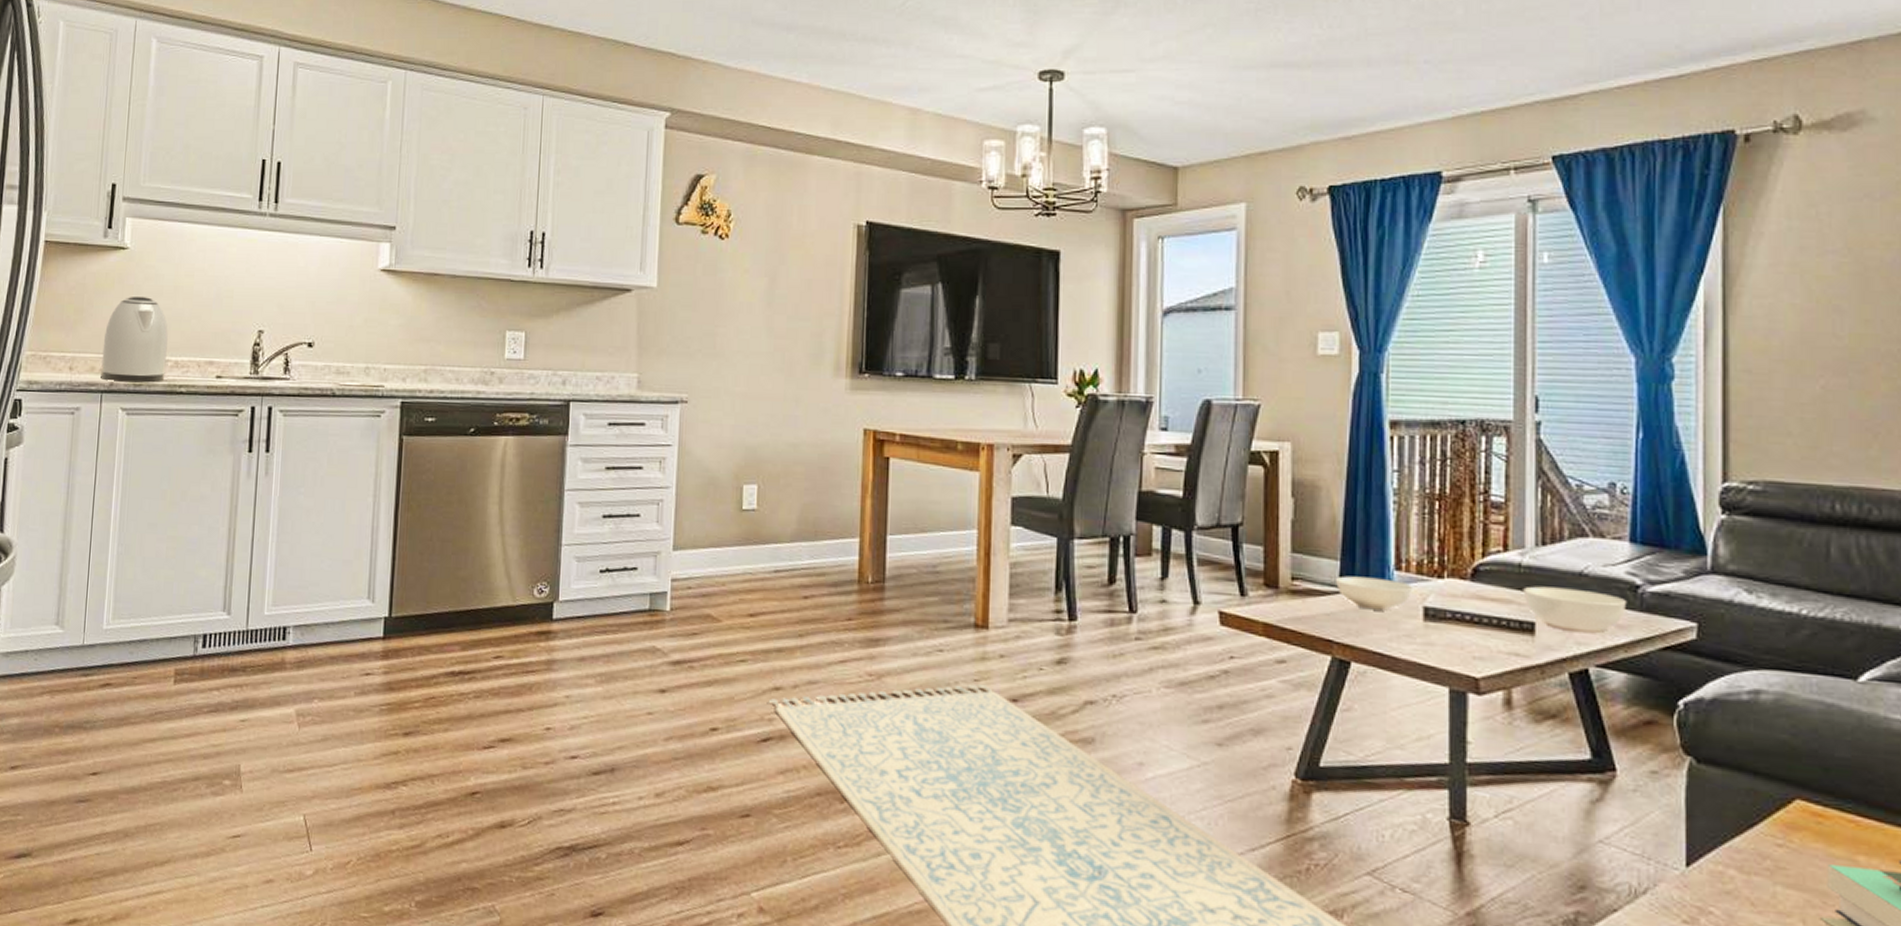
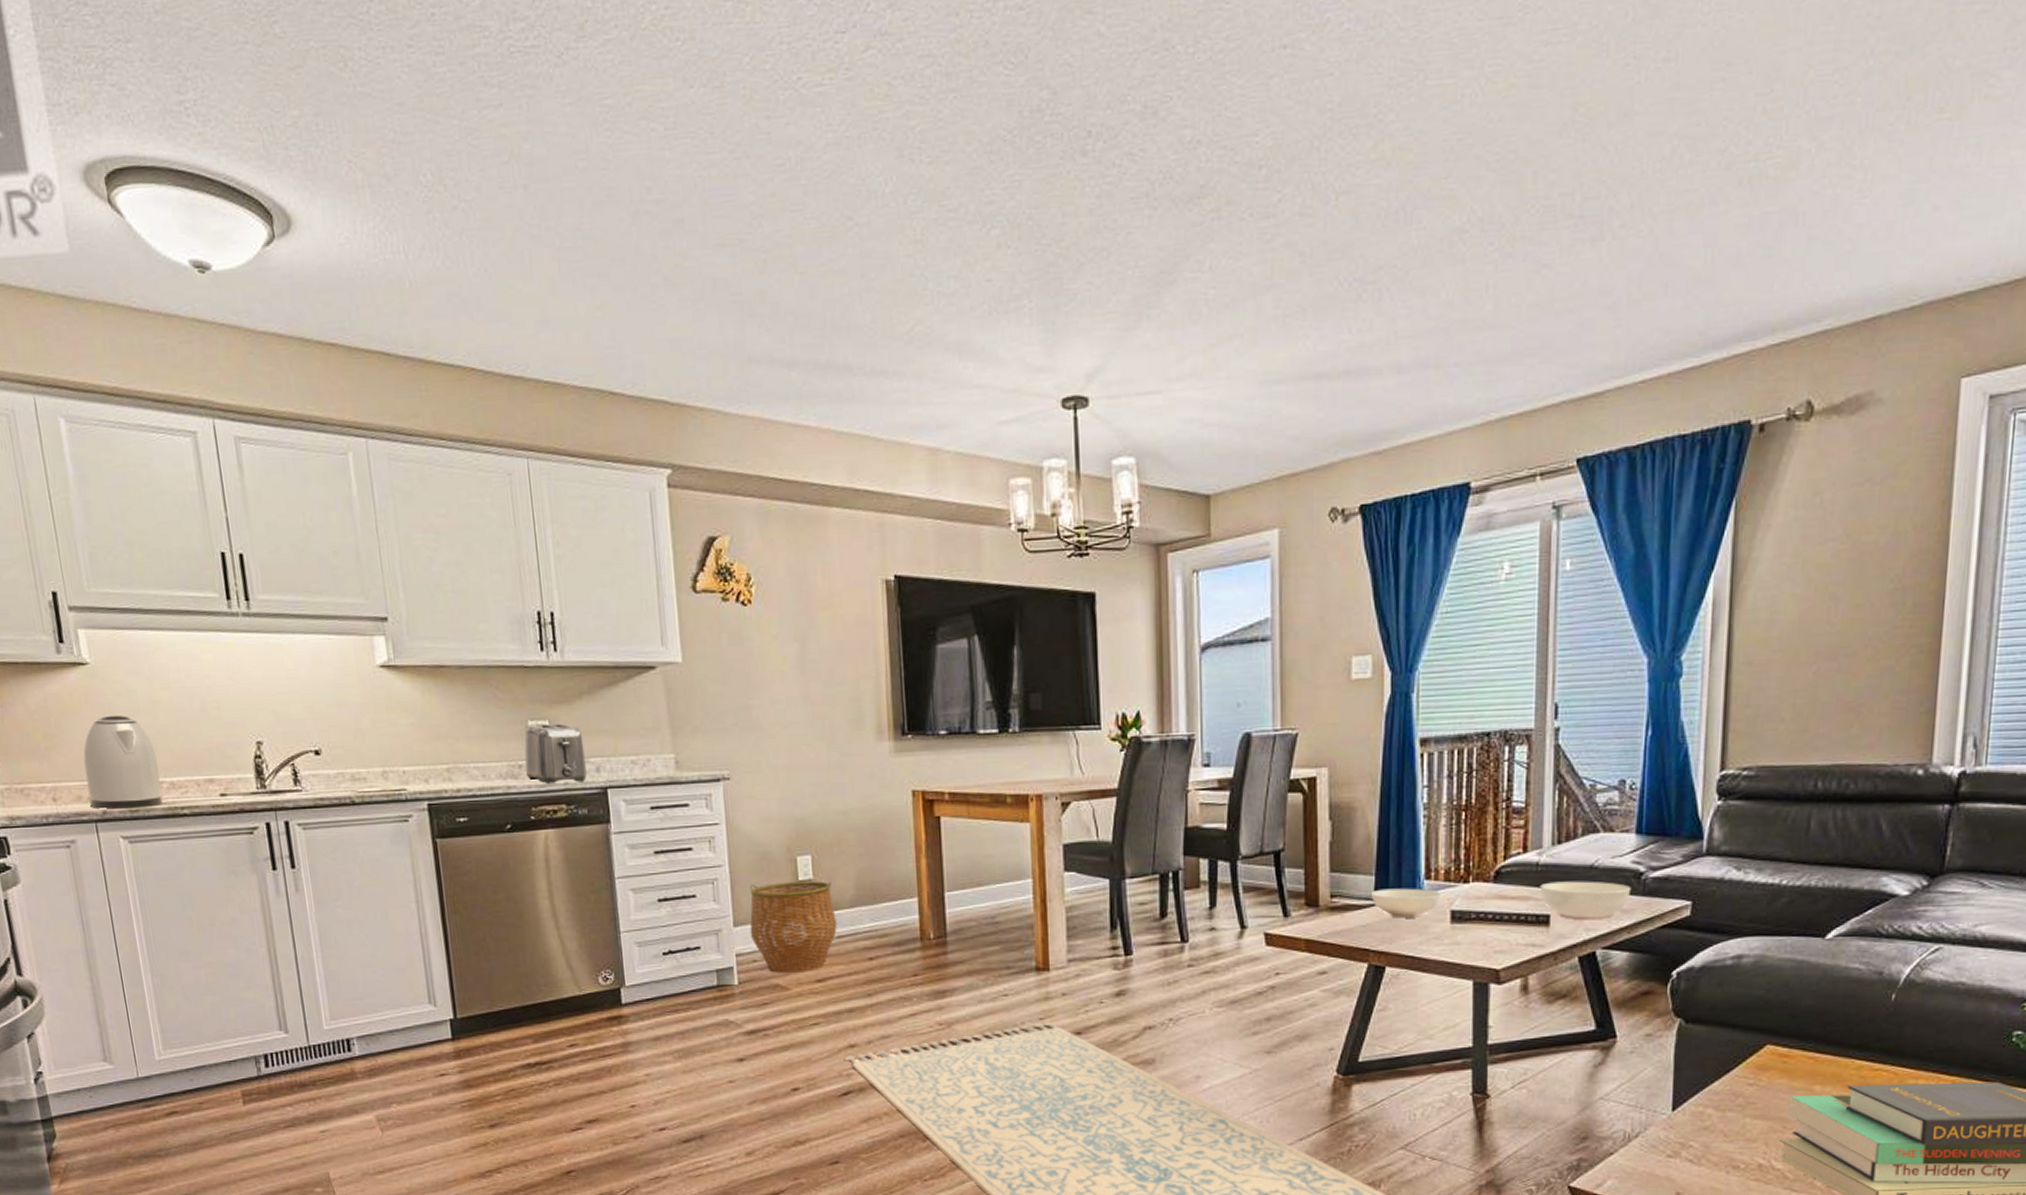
toaster: none [496,335,555,393] -> present [524,723,587,785]
basket: none [688,509,777,605] -> present [749,881,838,973]

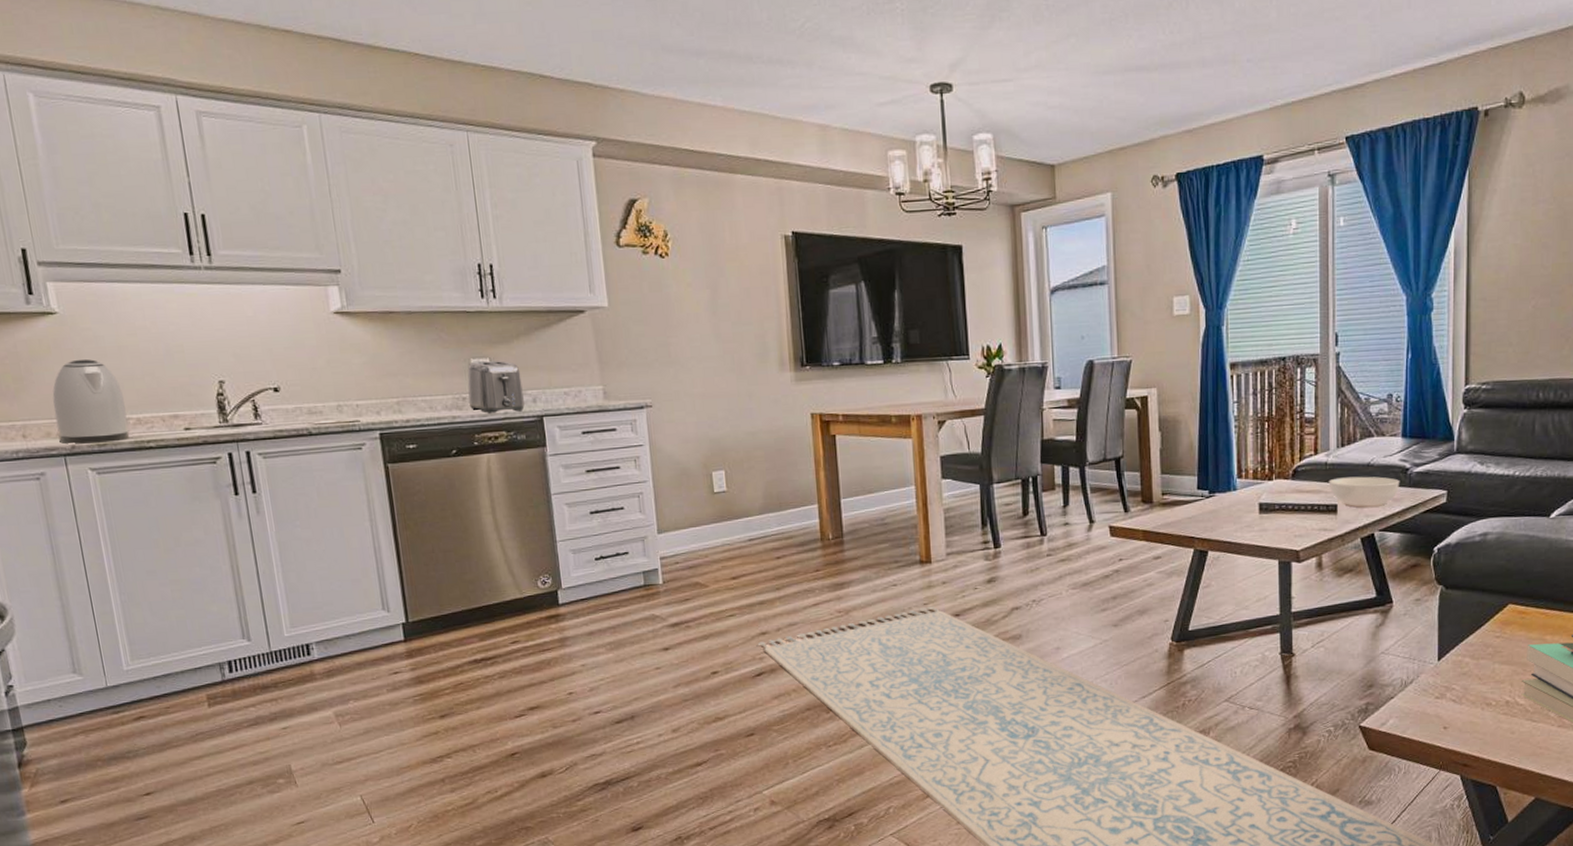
basket: present [749,881,838,973] -> none [671,492,750,573]
bowl: present [1370,888,1442,918] -> none [1194,485,1251,511]

